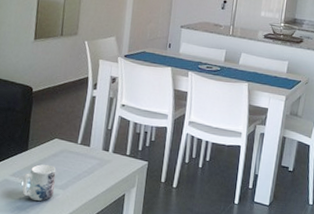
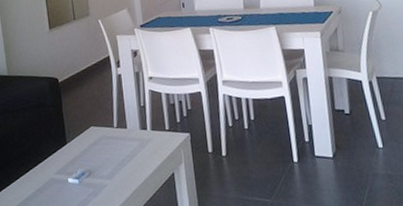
mug: present [22,164,56,201] -> none [69,156,101,196]

